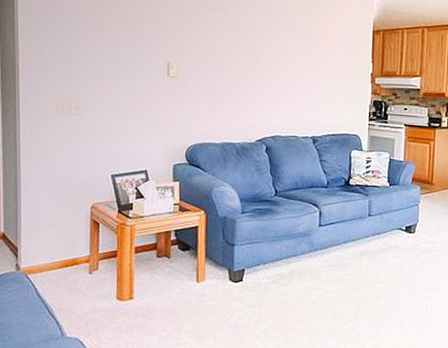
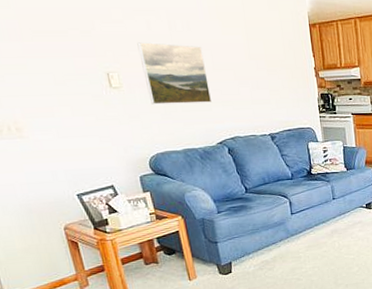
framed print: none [201,37,261,99] -> present [137,42,212,105]

